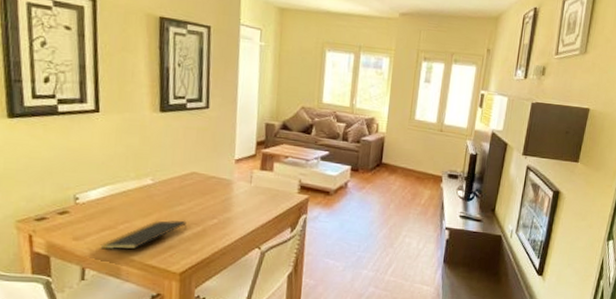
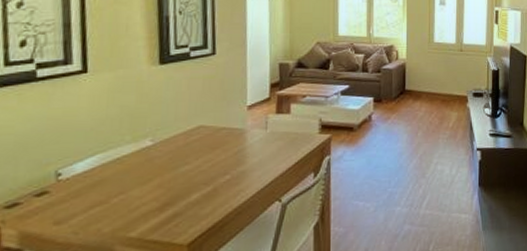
notepad: present [100,220,187,250] -> none [88,181,194,230]

